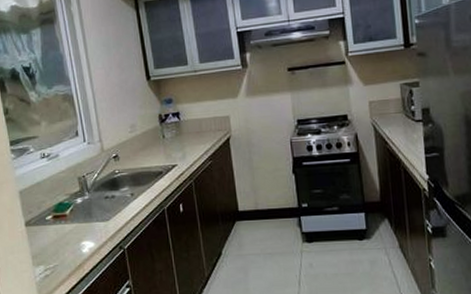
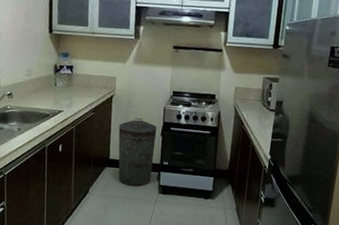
trash can: none [242,158,291,239] -> present [118,118,157,187]

